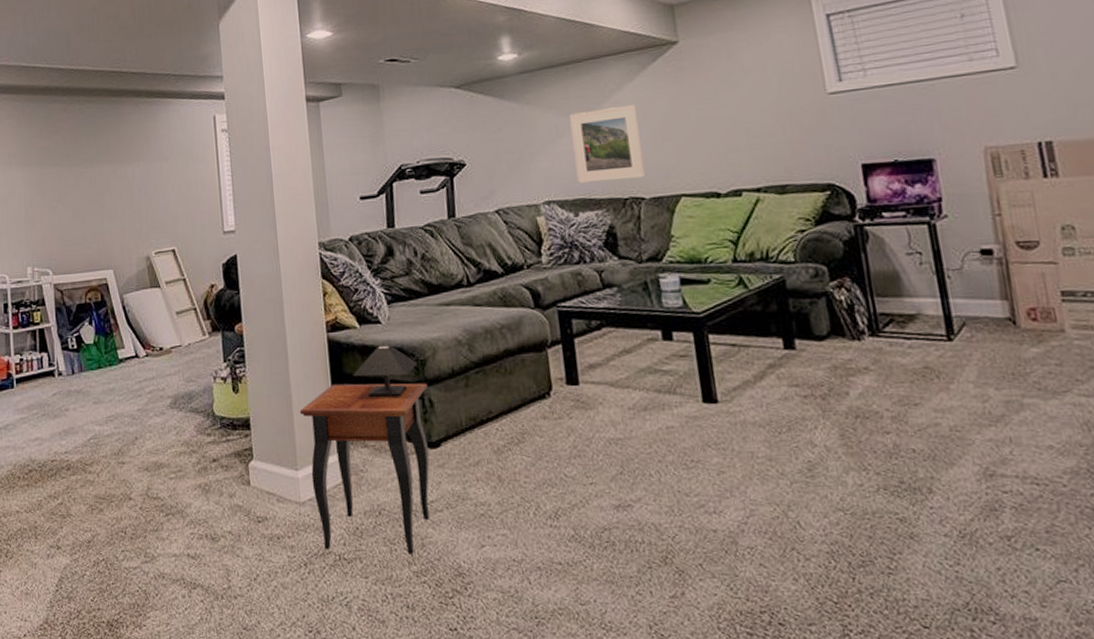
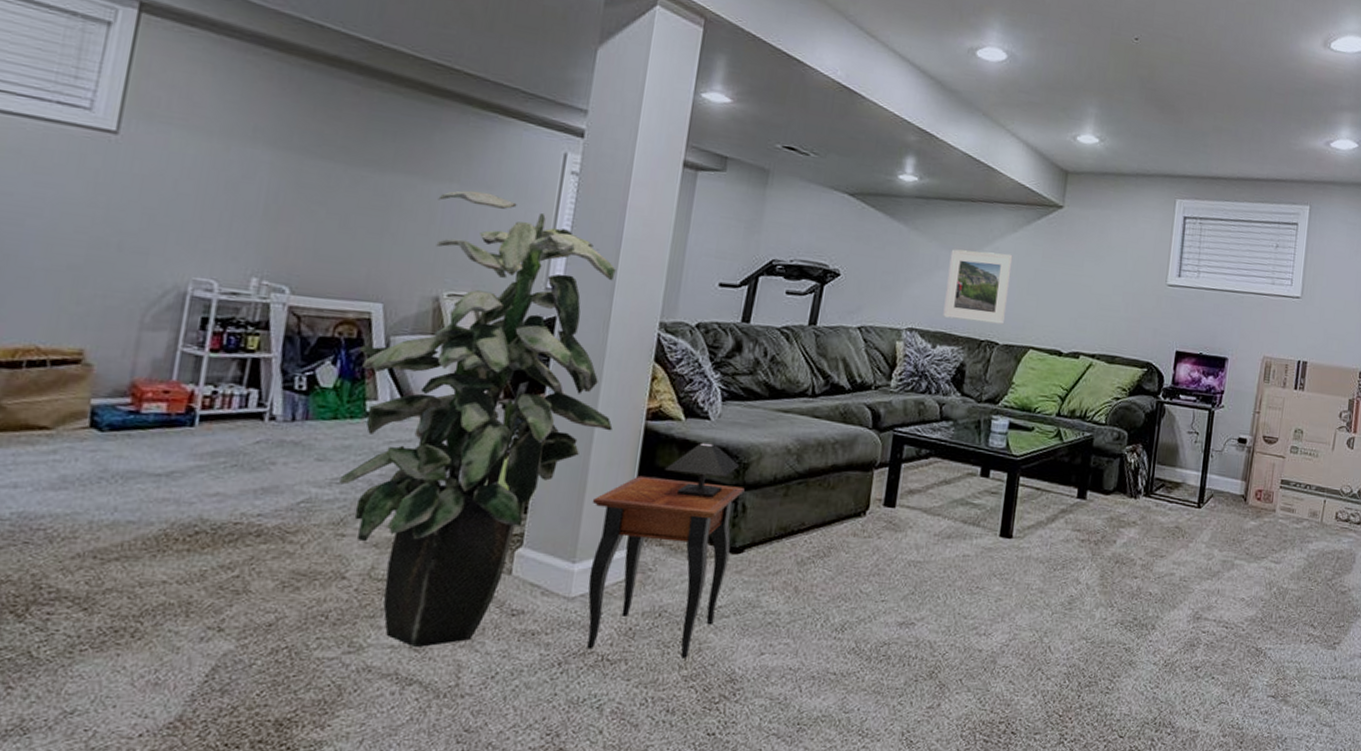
indoor plant: none [104,163,302,555] -> present [339,190,616,647]

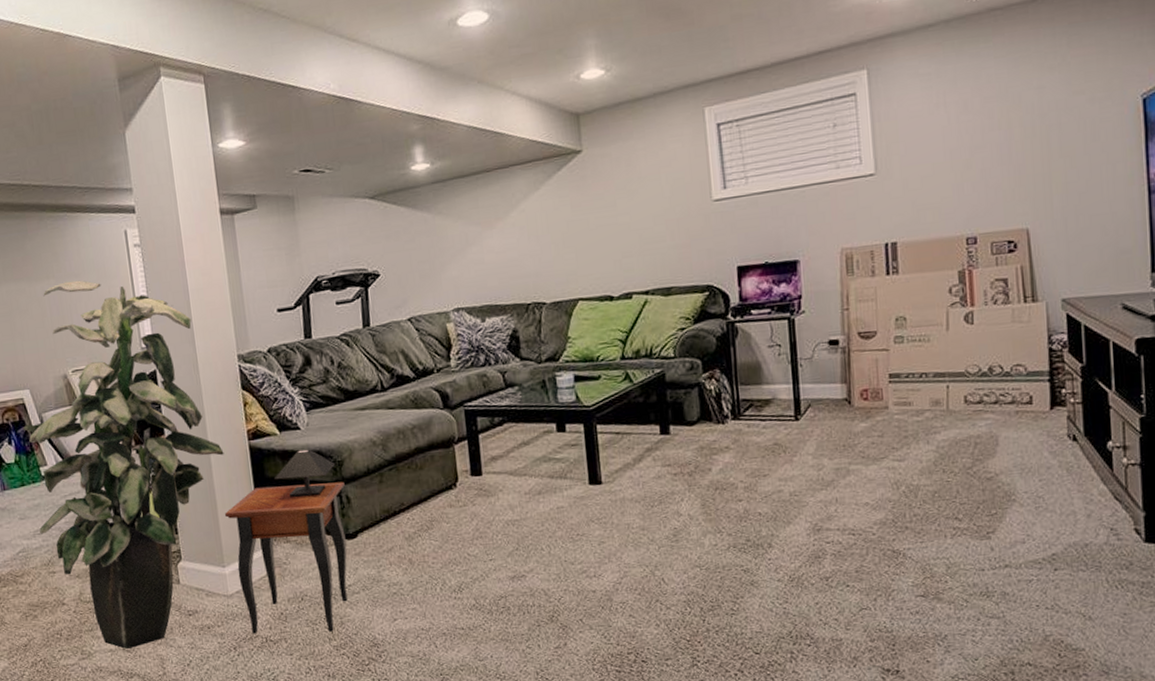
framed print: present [943,249,1013,325] -> none [478,212,548,291]

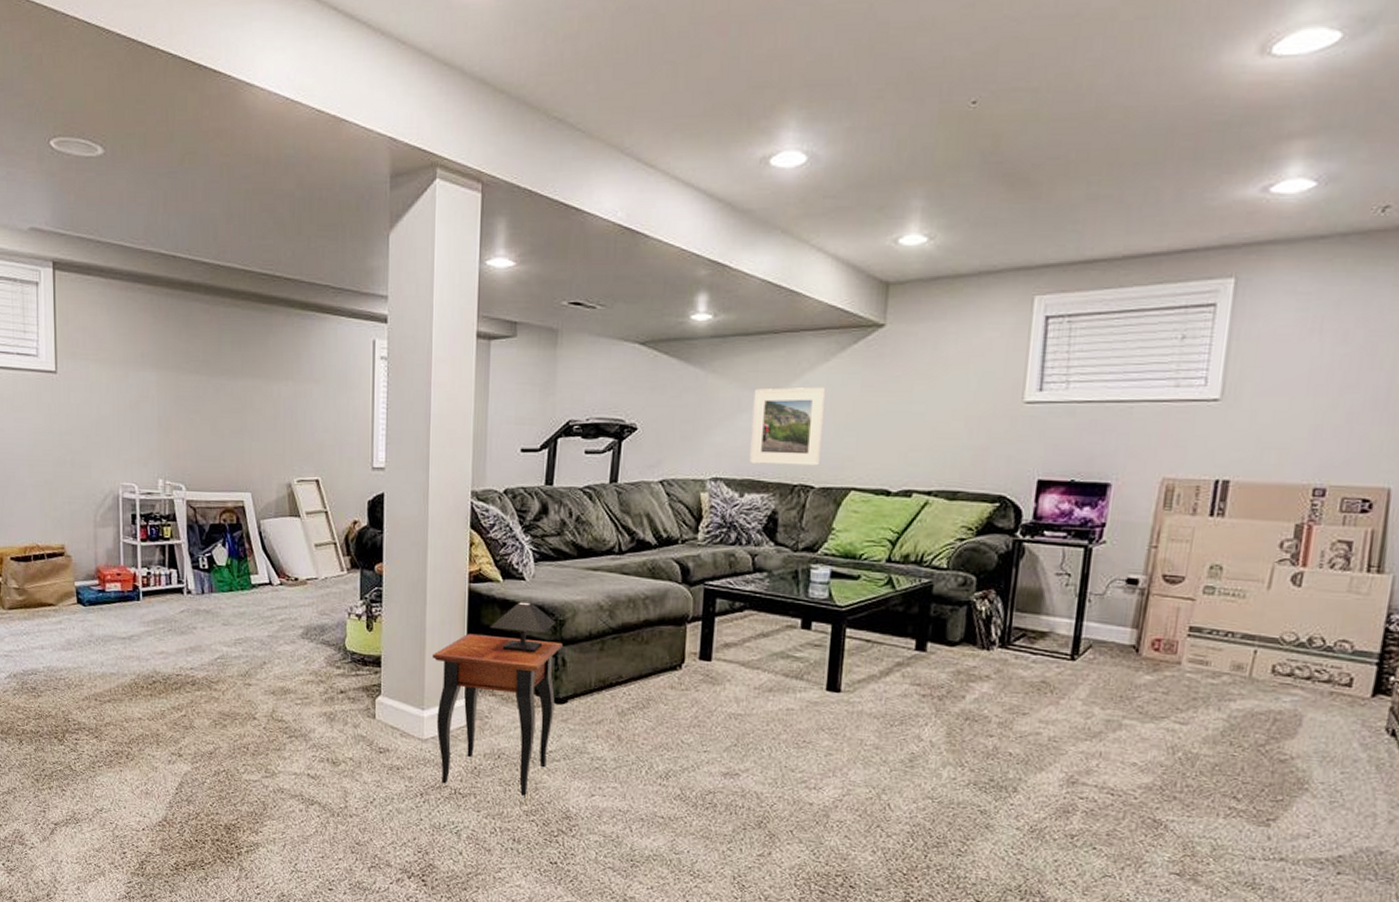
indoor plant: present [22,280,224,649] -> none [239,385,441,776]
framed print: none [478,212,548,291] -> present [749,387,826,466]

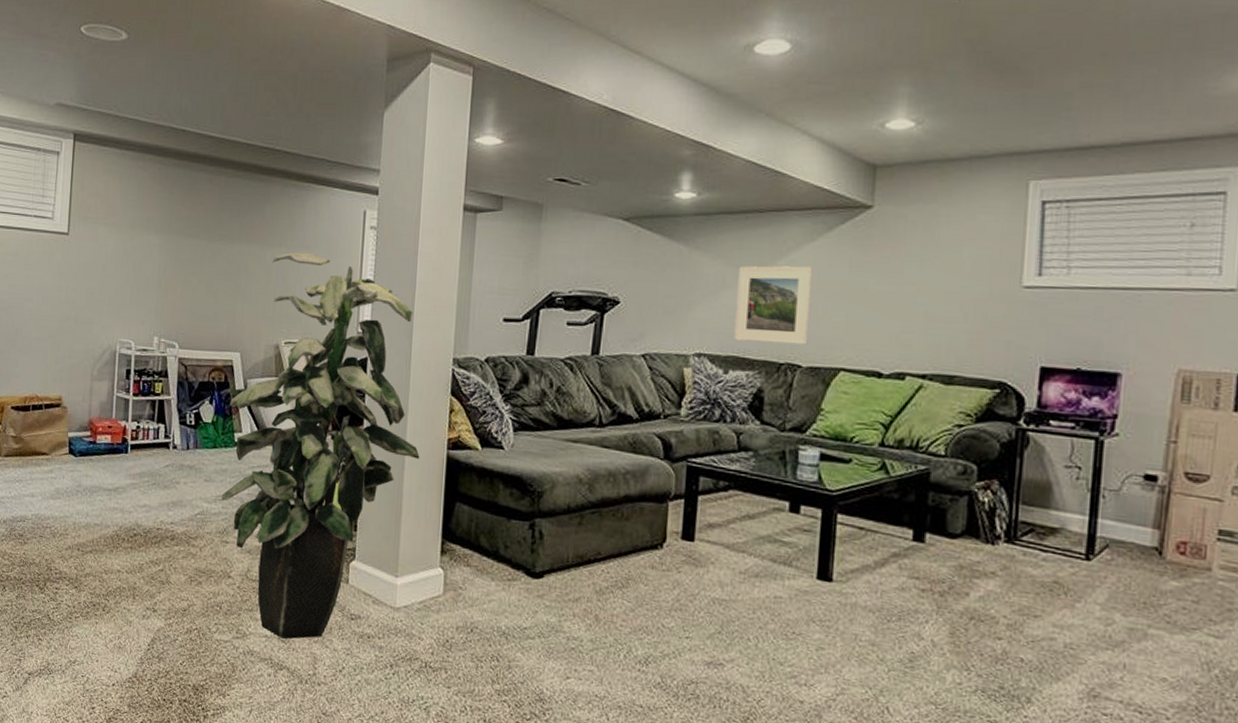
indoor plant: none [239,385,441,776] -> present [221,252,420,640]
side table: present [431,602,563,796] -> none [407,471,540,674]

